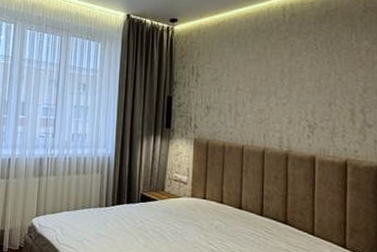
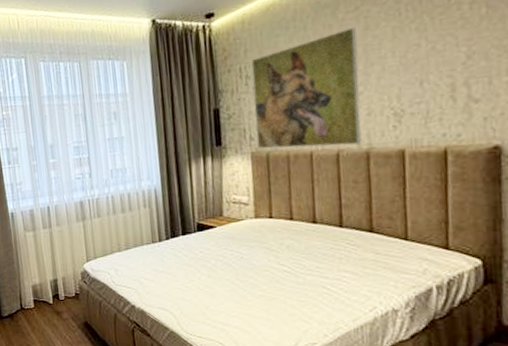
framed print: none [200,51,284,147] -> present [251,26,361,149]

